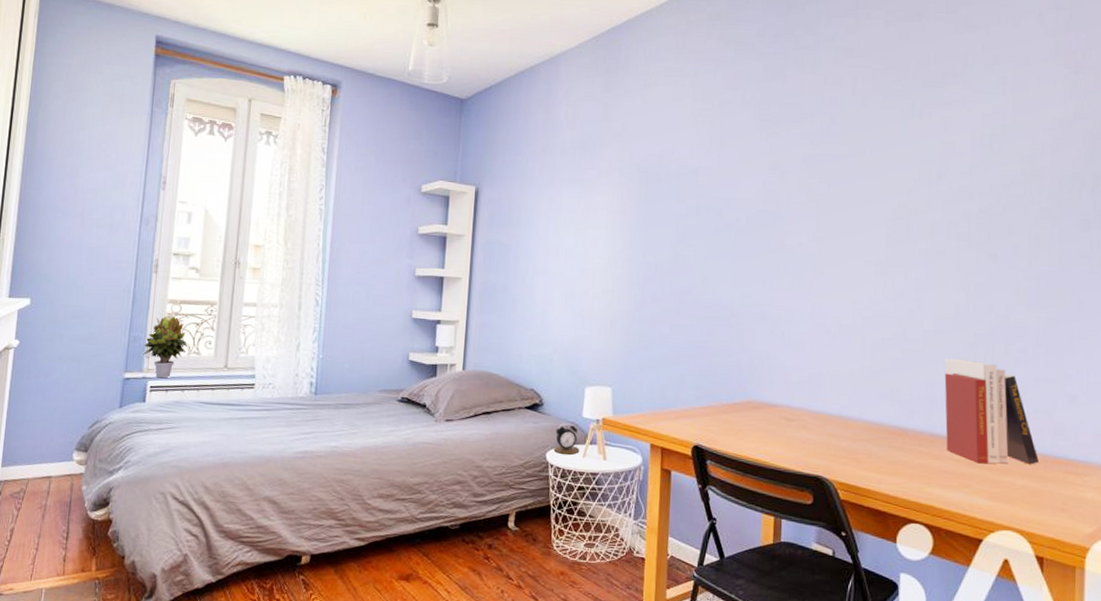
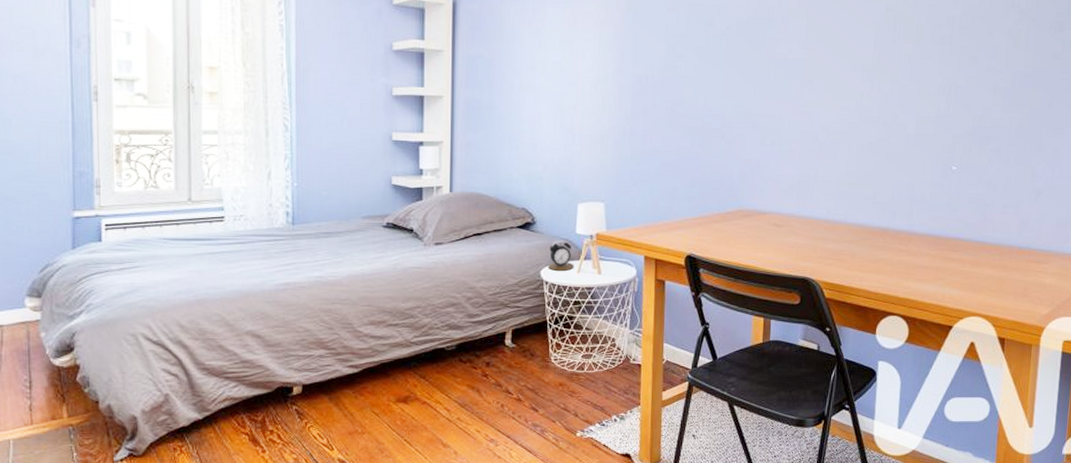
potted plant: present [143,316,188,379] -> none [91,148,144,216]
books: present [944,358,1039,465] -> none [923,160,1005,258]

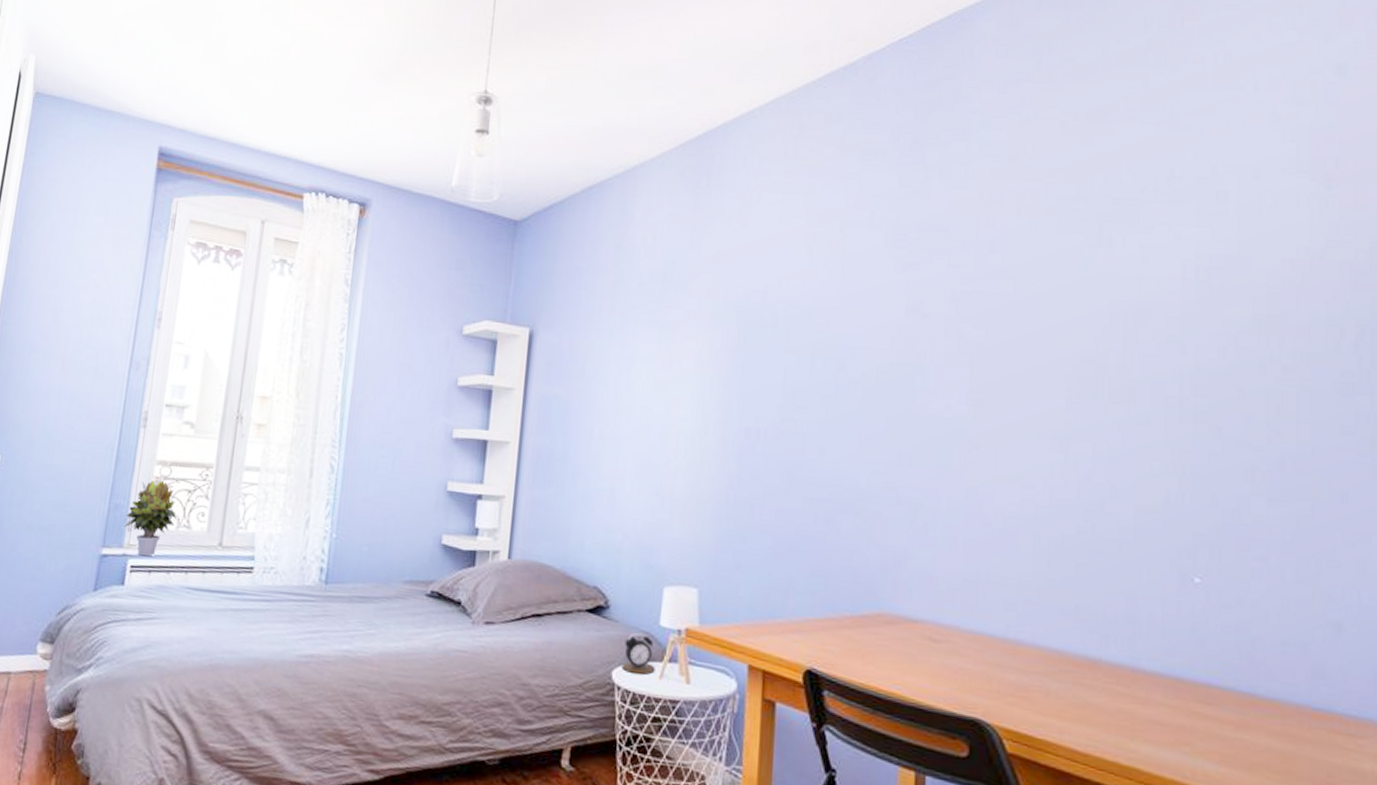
potted plant: none [91,148,144,216] -> present [124,480,177,557]

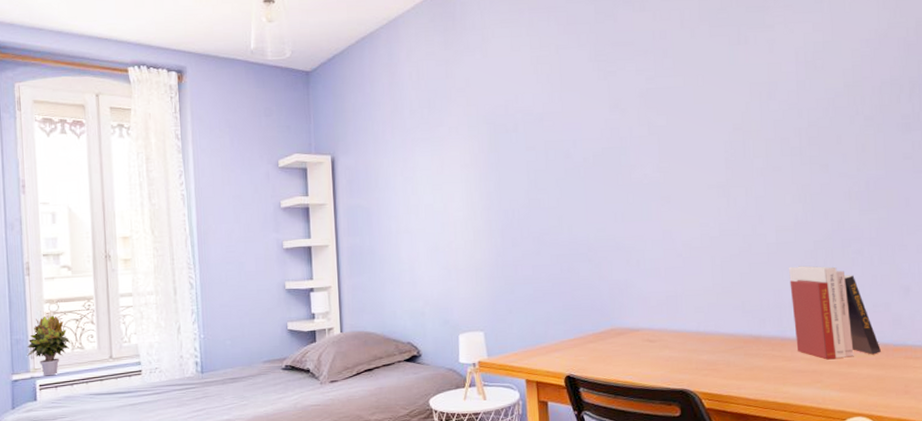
alarm clock: present [621,632,656,675] -> none [435,369,460,399]
books: none [1151,565,1290,718] -> present [789,265,881,360]

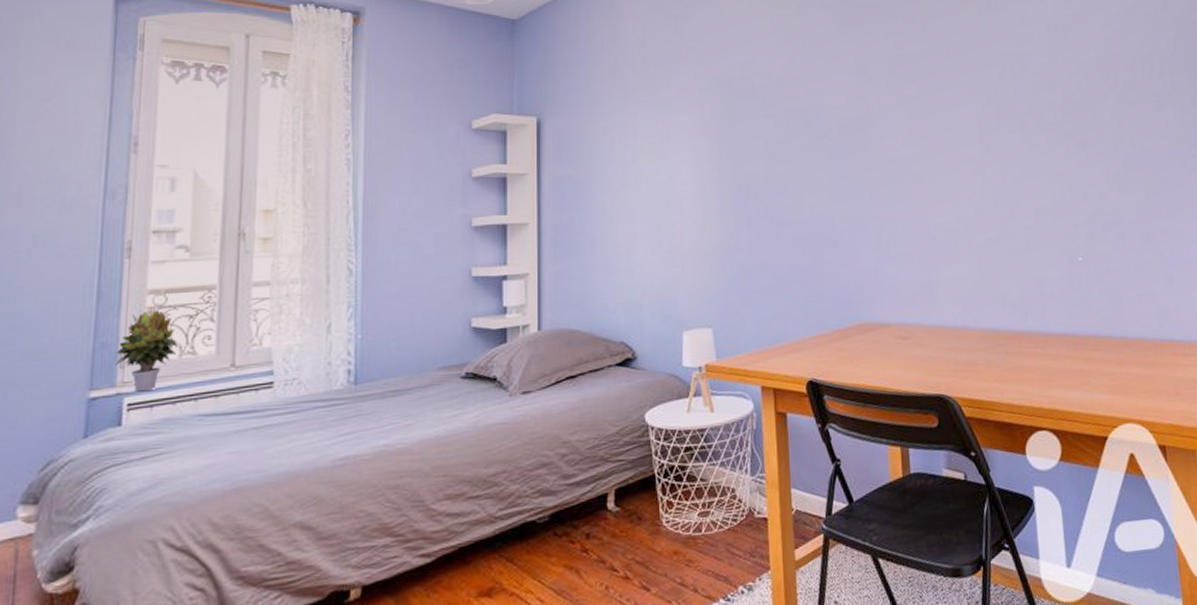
books: present [789,265,881,360] -> none [1049,251,1148,358]

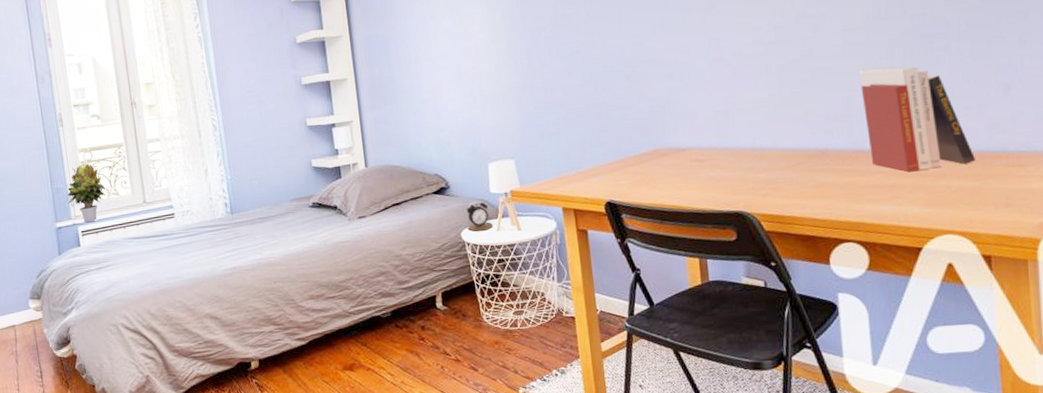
alarm clock: none [653,375,683,413] -> present [466,200,493,231]
books: none [1049,251,1148,358] -> present [859,66,975,172]

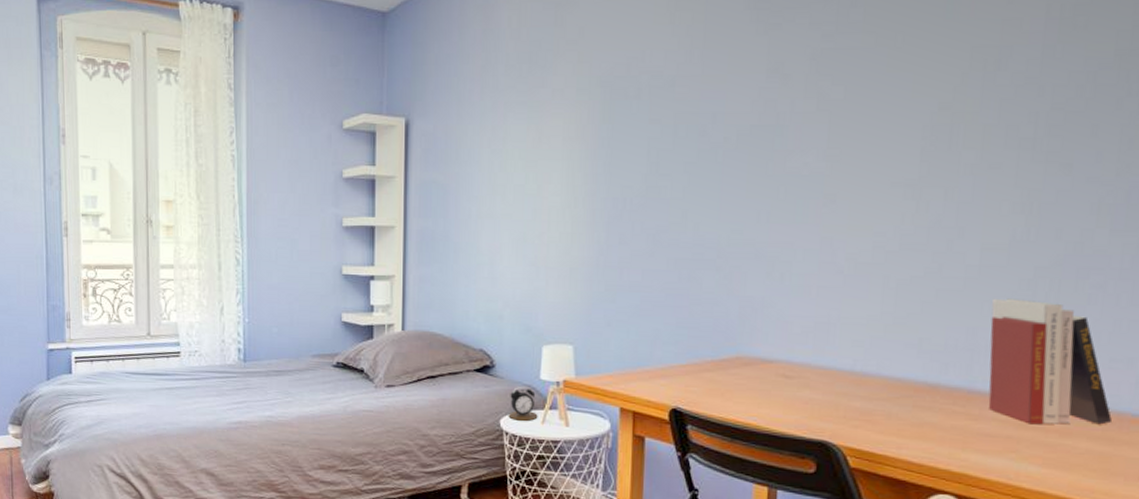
potted plant: present [66,163,106,223] -> none [63,282,108,349]

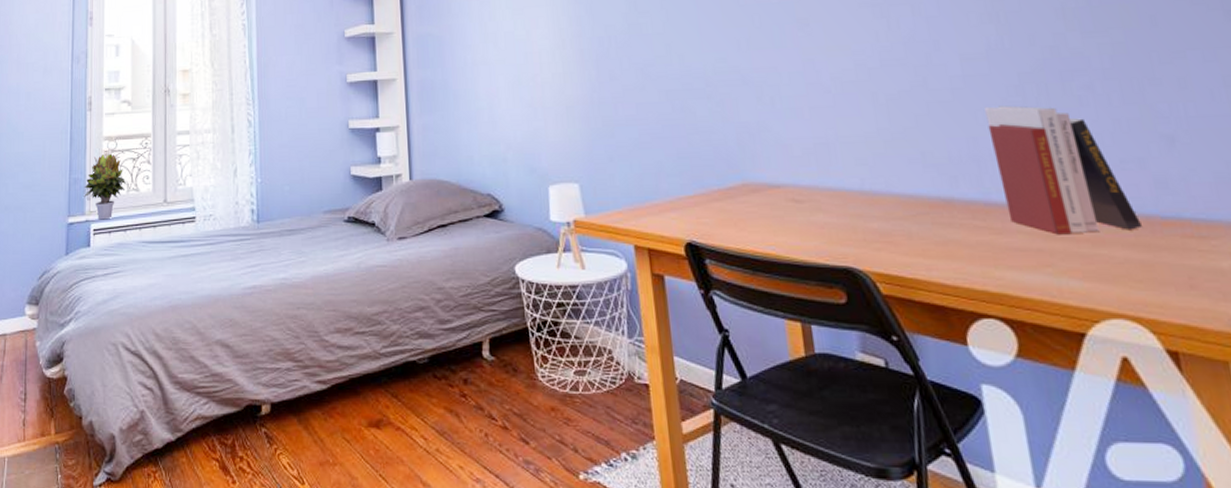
potted plant: none [63,282,108,349] -> present [84,153,127,220]
alarm clock: present [508,386,538,421] -> none [522,229,553,266]

